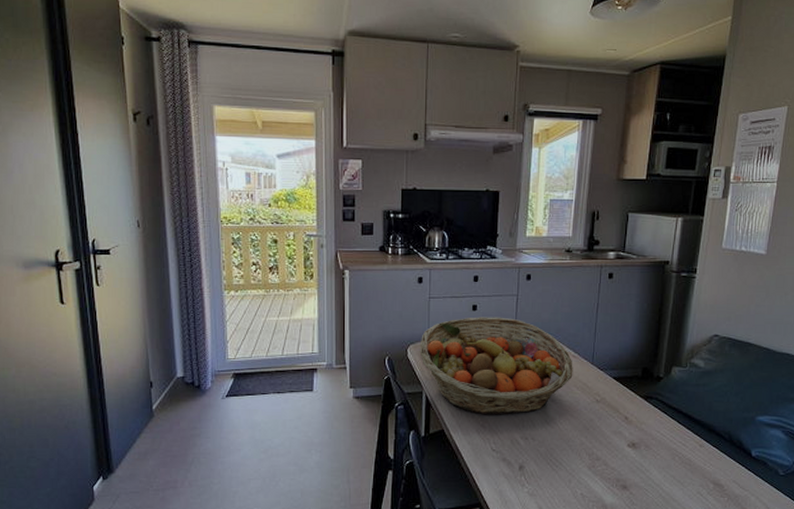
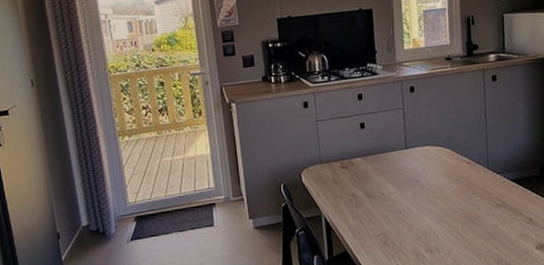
fruit basket: present [419,317,573,415] -> none [312,132,470,232]

